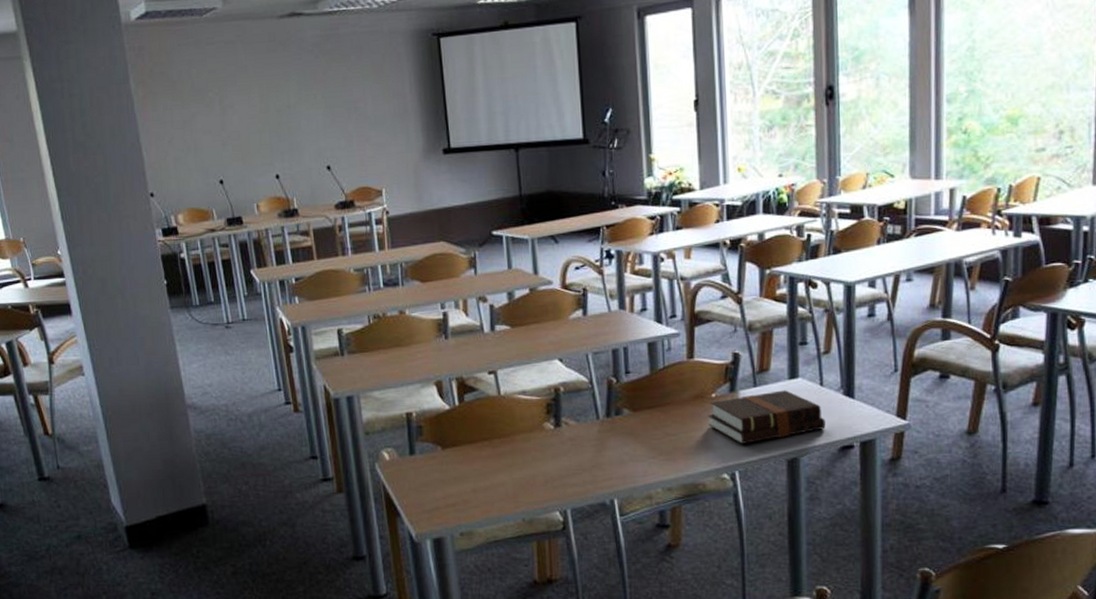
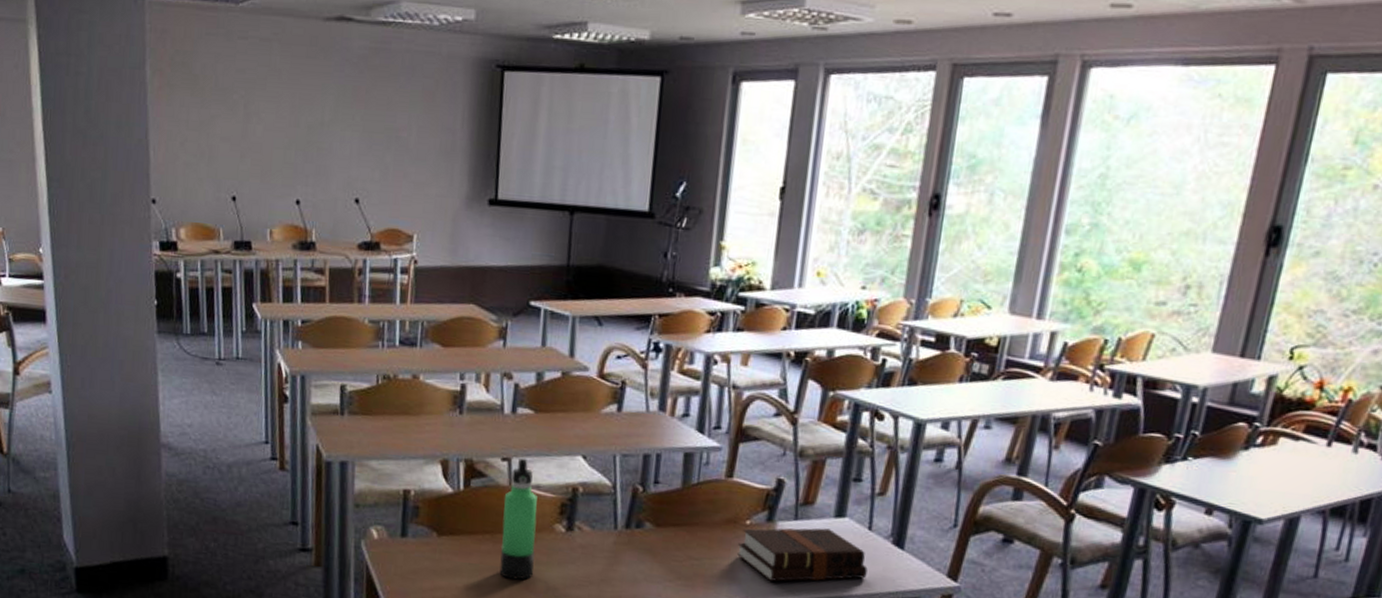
thermos bottle: none [495,369,532,478] -> present [499,457,538,580]

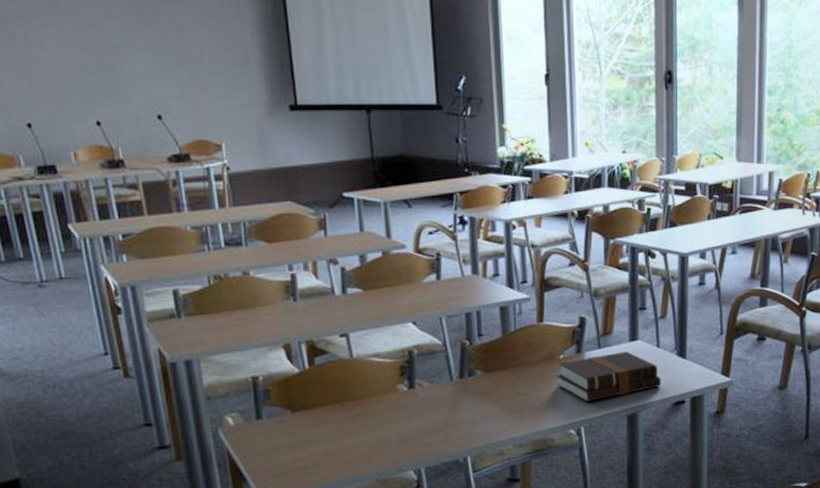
thermos bottle: present [499,457,538,580] -> none [347,331,386,439]

